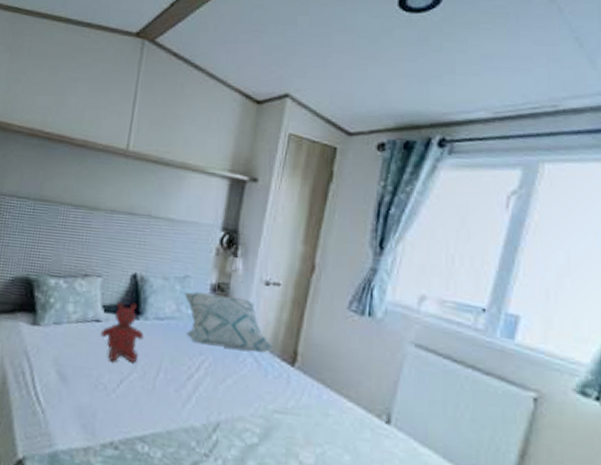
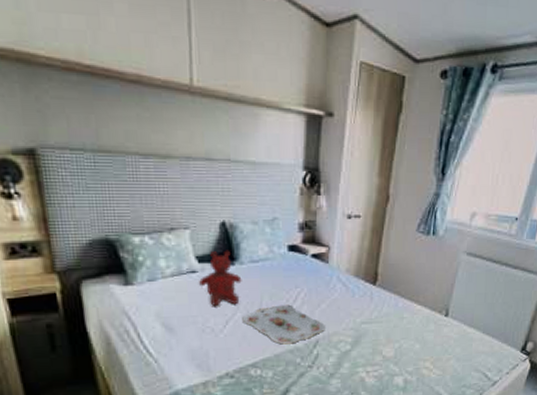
serving tray: none [137,371,229,422] -> present [242,305,325,345]
decorative pillow: present [184,292,273,353] -> none [275,232,358,279]

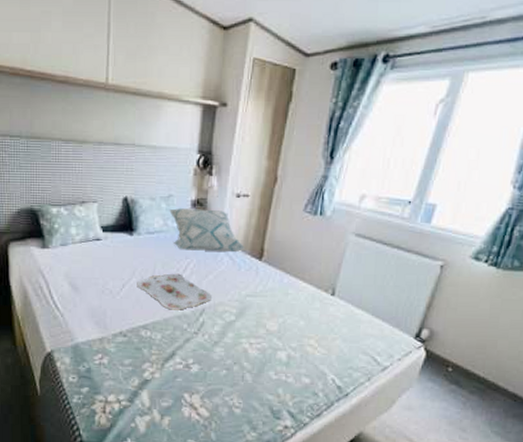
teddy bear: present [199,250,242,307] -> none [102,222,139,272]
decorative pillow: none [275,232,358,279] -> present [169,208,244,253]

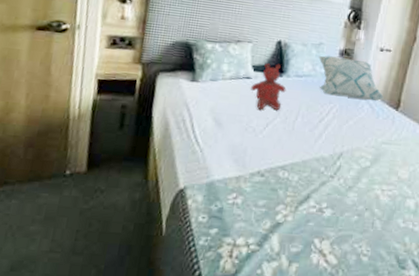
teddy bear: none [102,222,139,272] -> present [251,63,286,111]
serving tray: present [137,273,211,310] -> none [280,116,350,153]

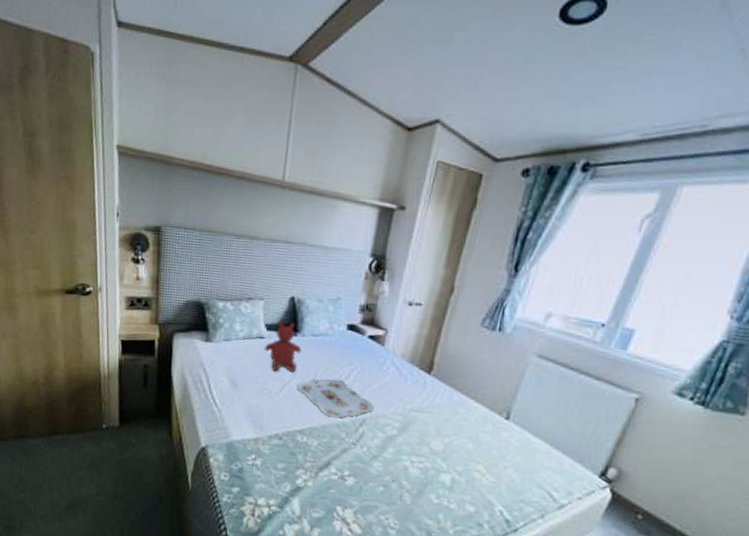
serving tray: none [280,116,350,153] -> present [297,378,374,418]
decorative pillow: present [319,55,384,101] -> none [336,312,413,363]

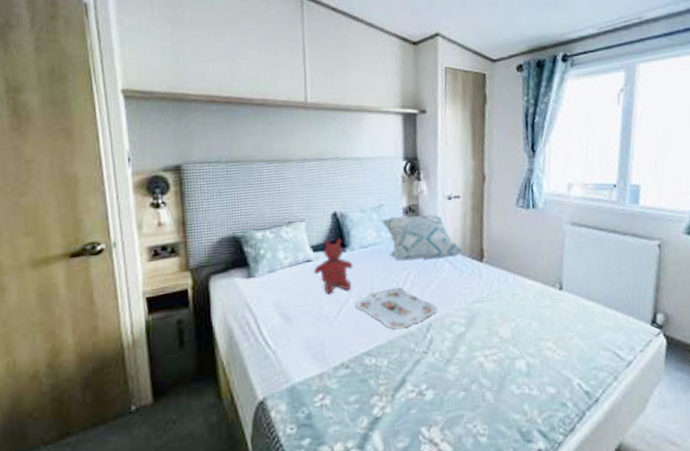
decorative pillow: none [336,312,413,363] -> present [381,215,464,261]

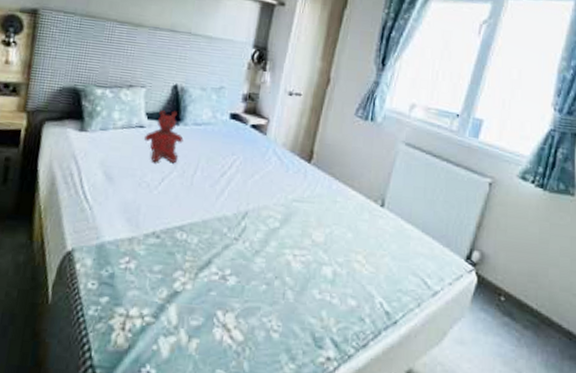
serving tray: present [355,288,437,330] -> none [177,169,256,212]
decorative pillow: present [381,215,464,261] -> none [219,101,294,153]

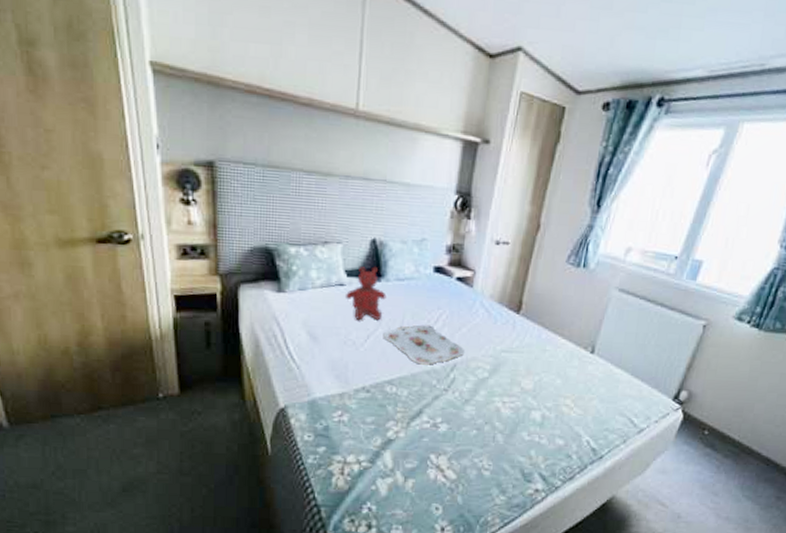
serving tray: none [177,169,256,212] -> present [383,324,464,365]

